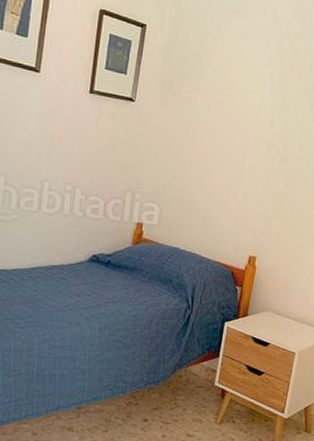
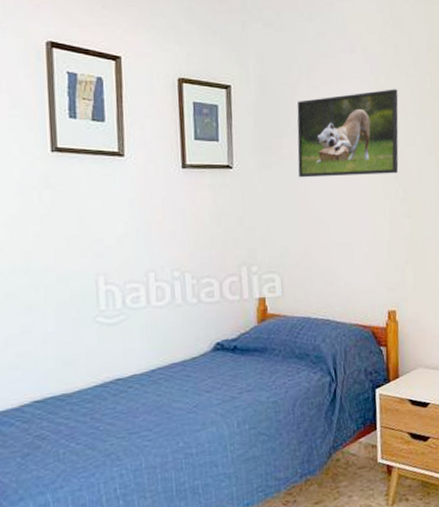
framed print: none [193,50,298,134] -> present [297,89,399,178]

